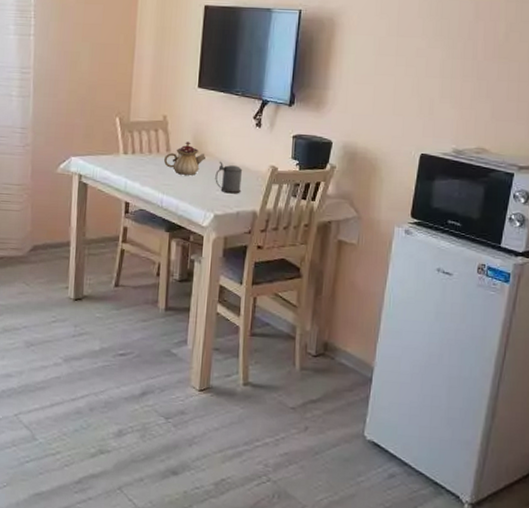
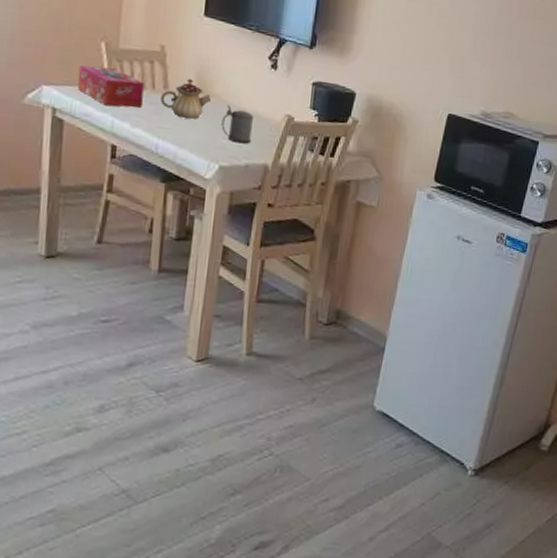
tissue box: none [98,137,151,170] -> present [77,65,144,108]

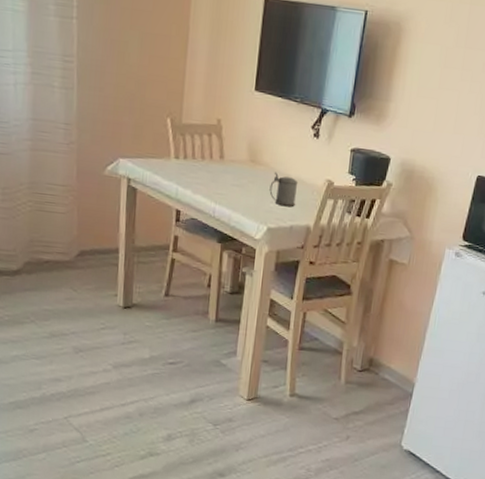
tissue box: present [77,65,144,108] -> none [147,140,203,176]
teapot: present [161,79,211,119] -> none [217,149,260,186]

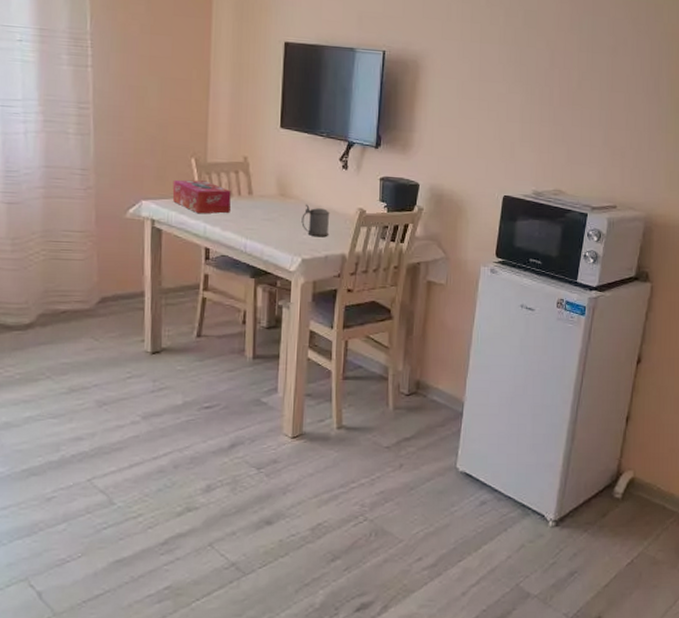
tissue box: none [147,140,203,176] -> present [172,180,231,214]

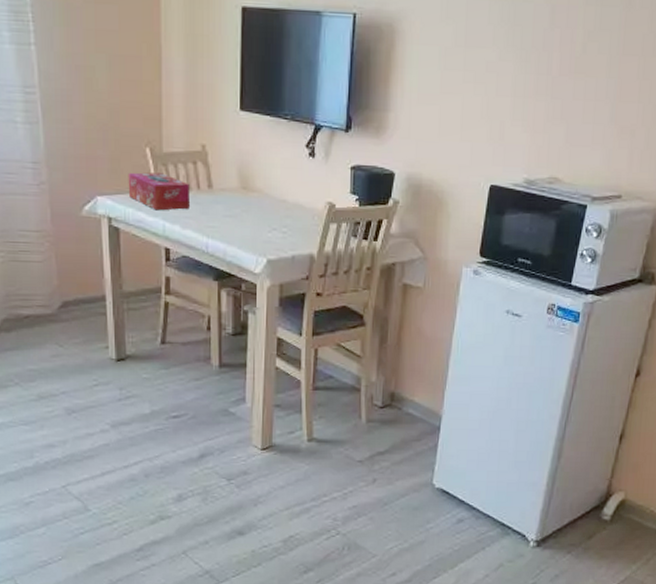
beer stein: present [301,204,330,237] -> none [266,198,297,236]

